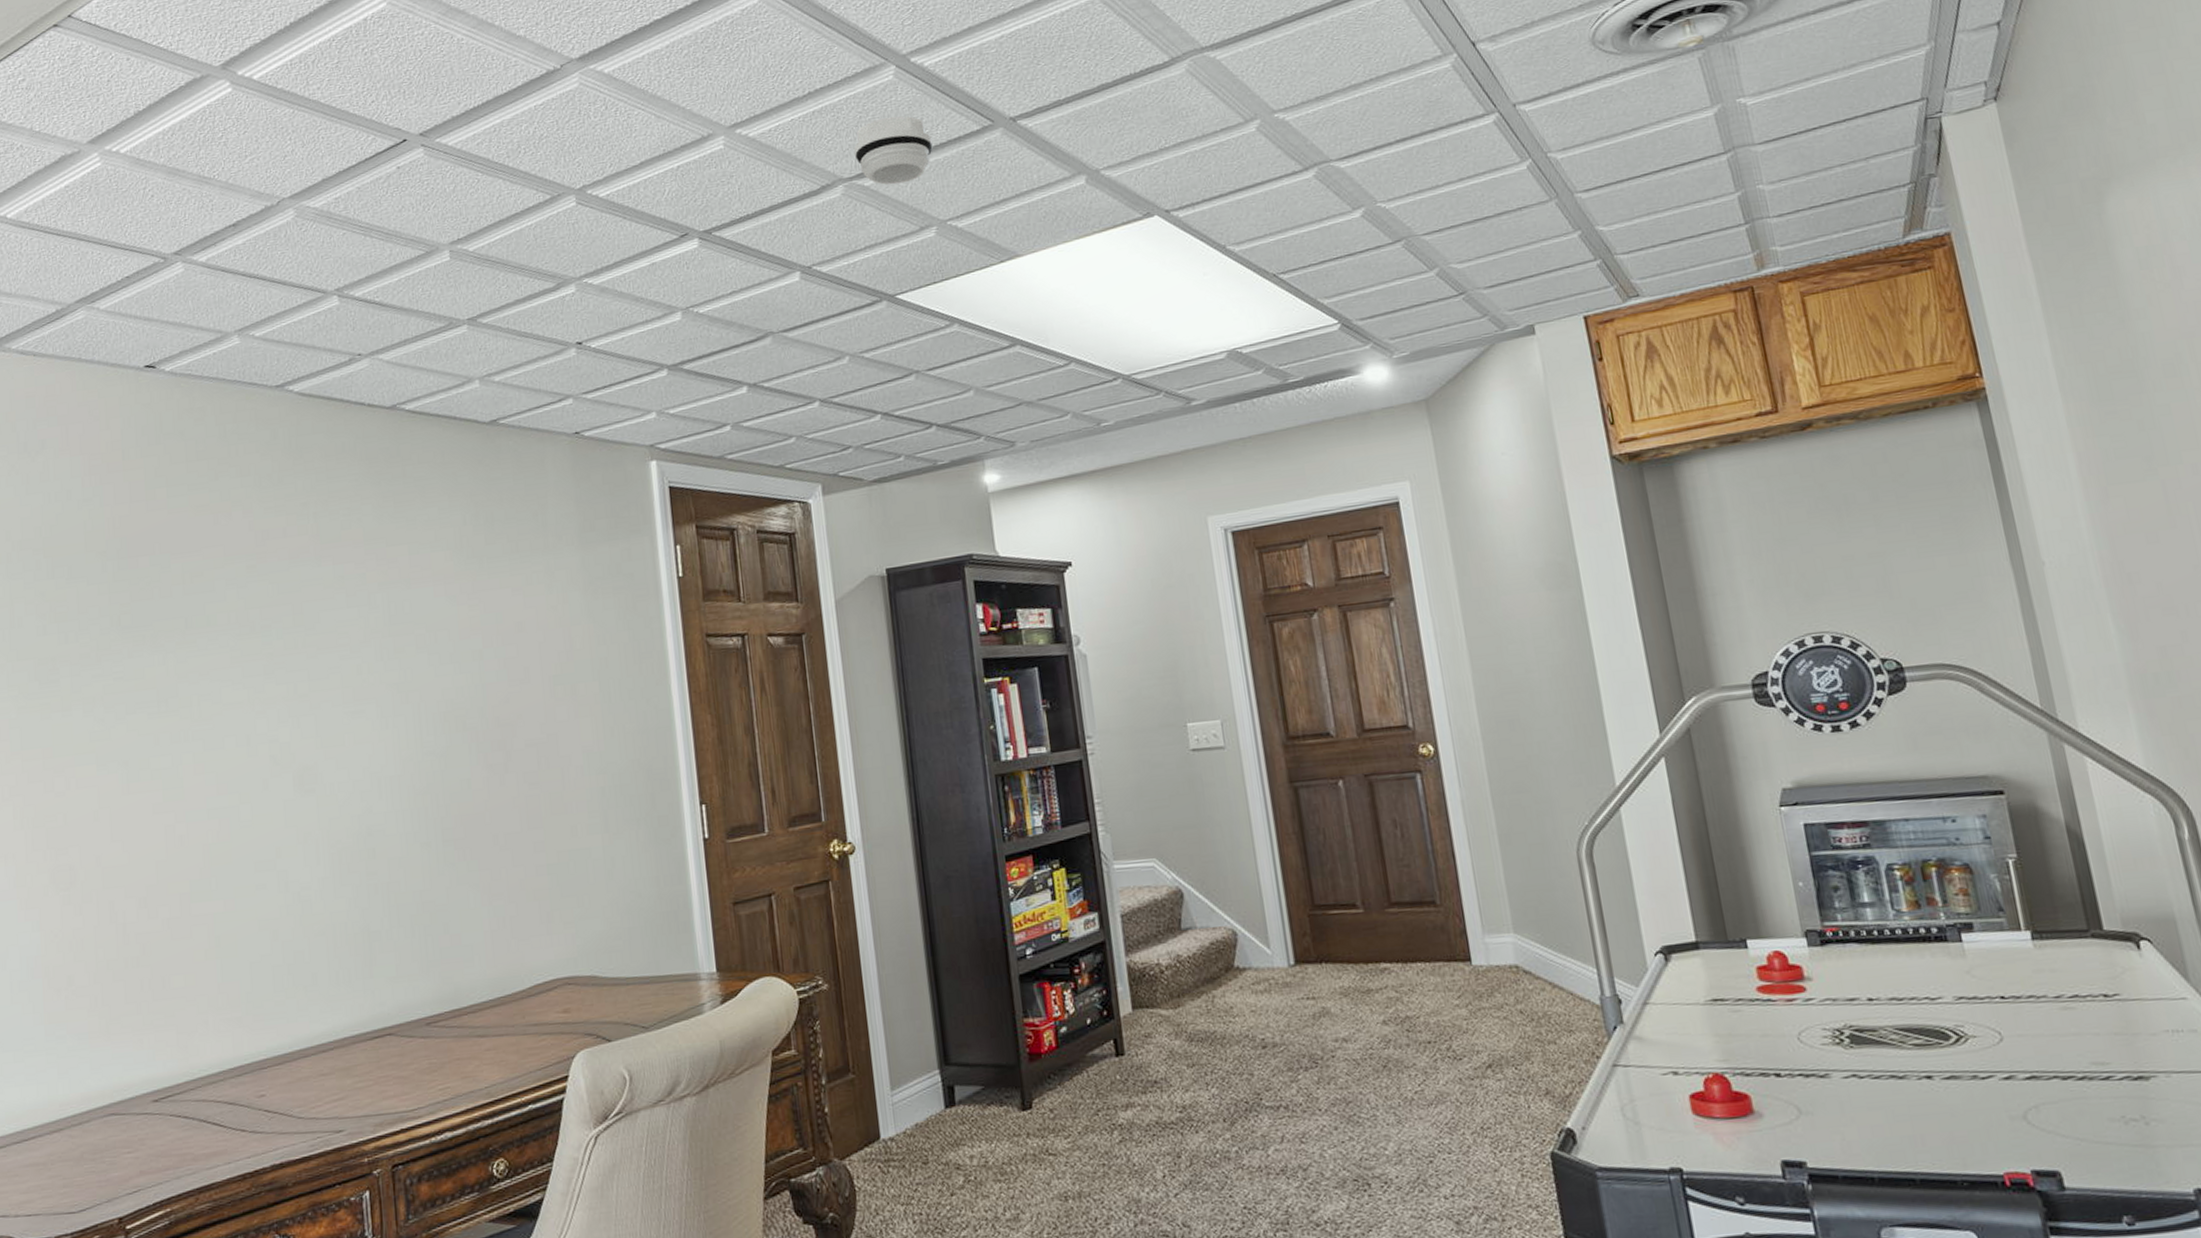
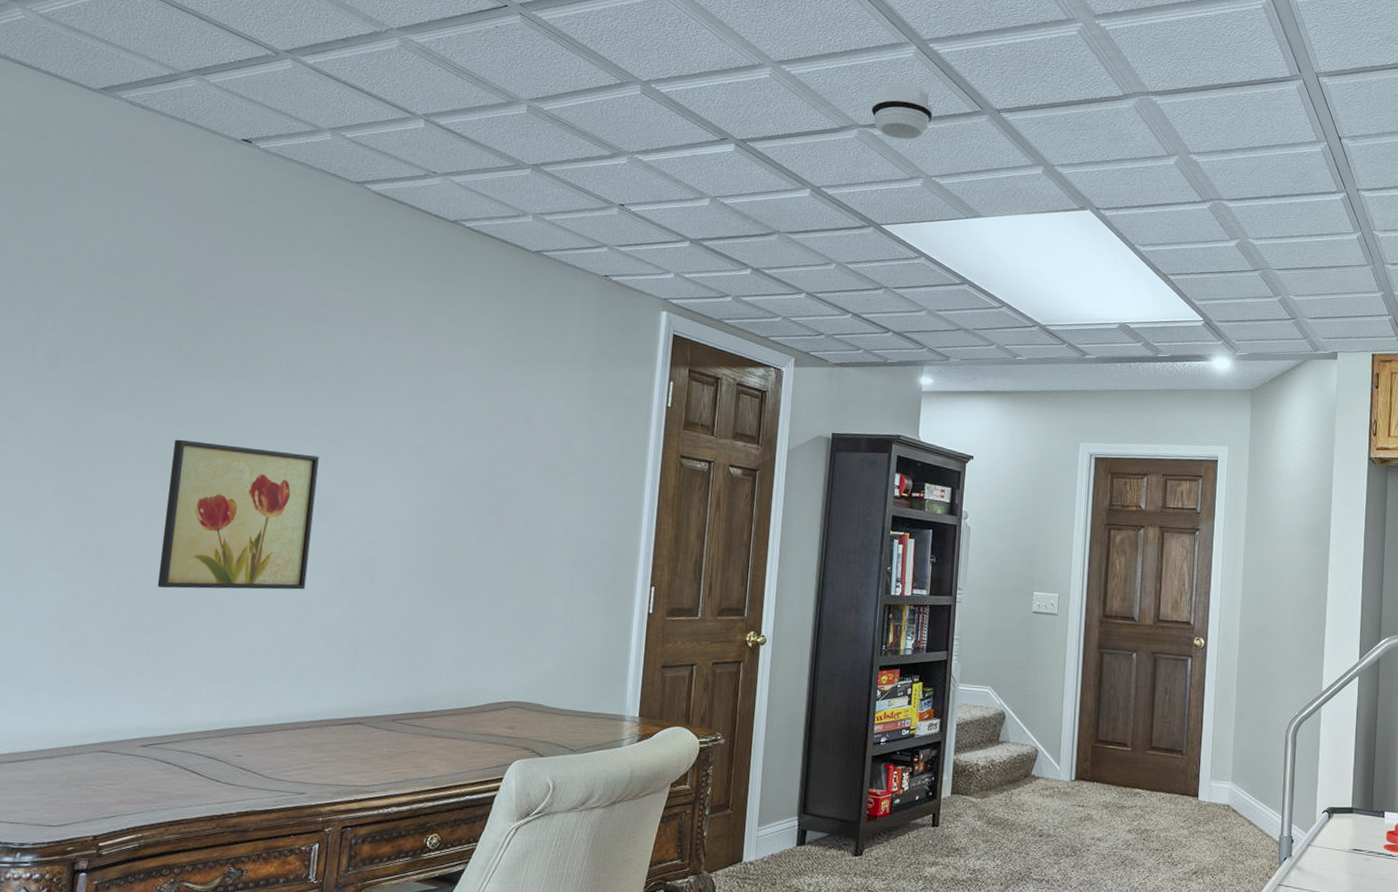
wall art: none [129,718,301,909] -> present [157,439,319,590]

